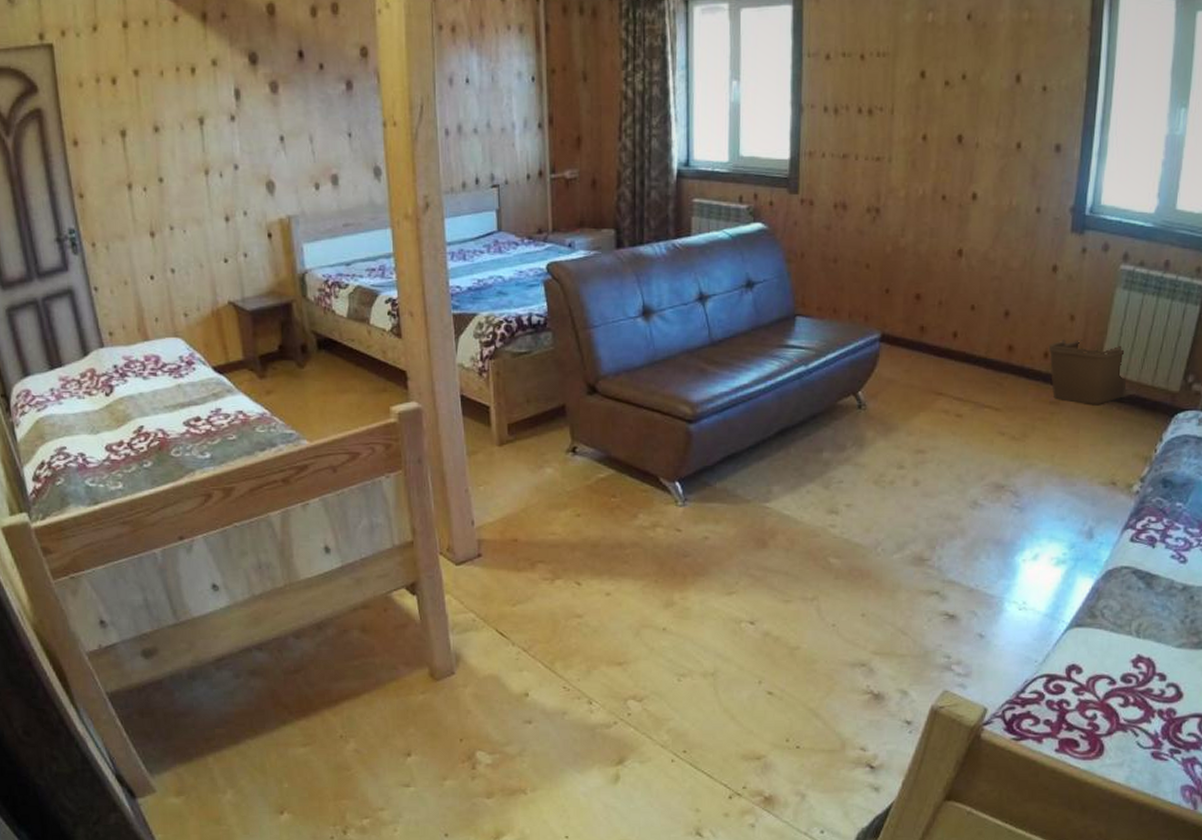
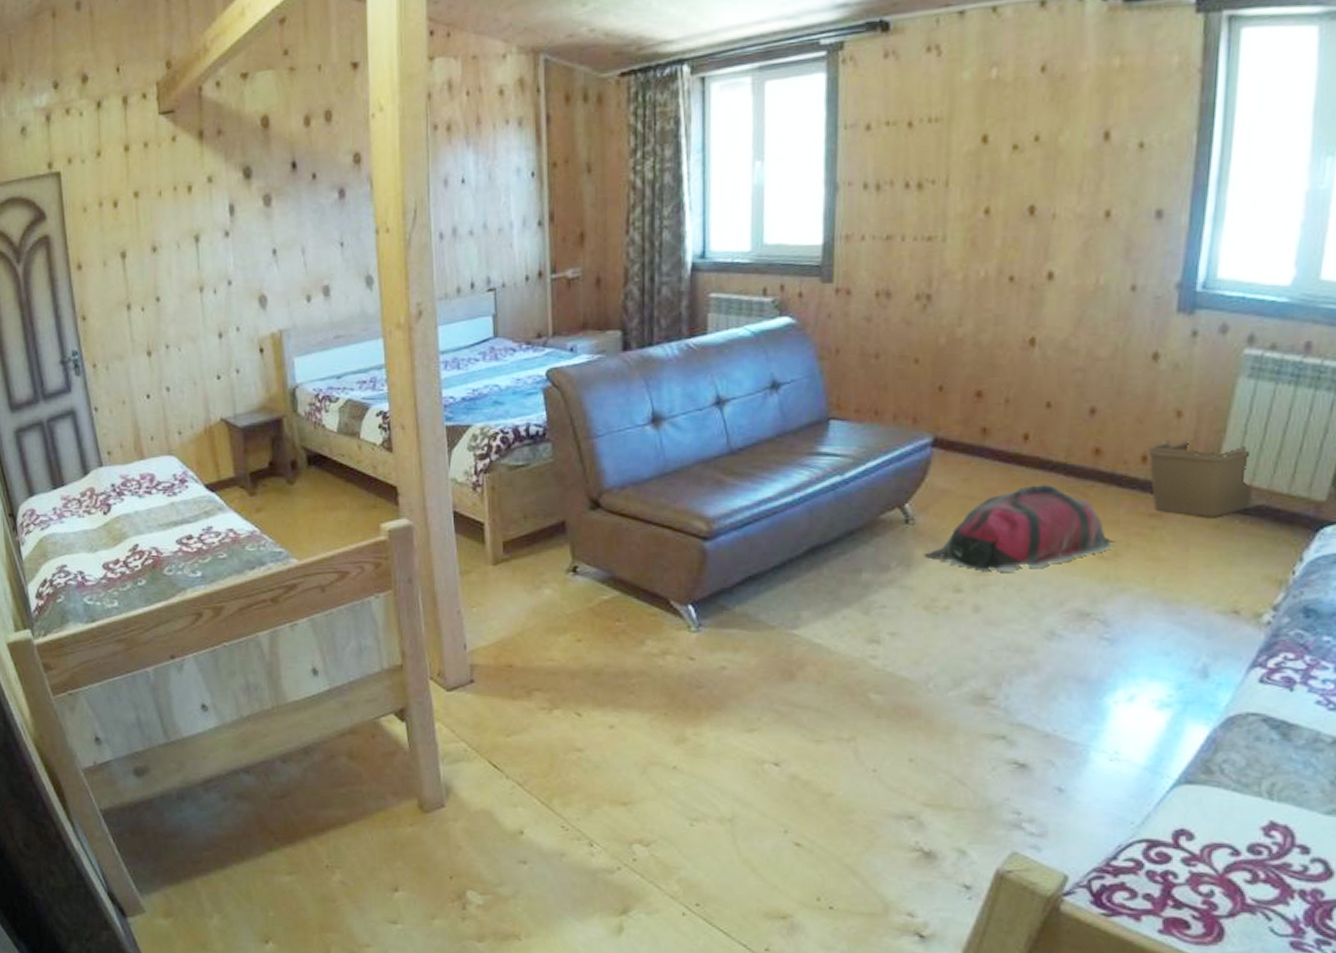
duffel bag: none [874,375,1024,451] -> present [924,483,1115,572]

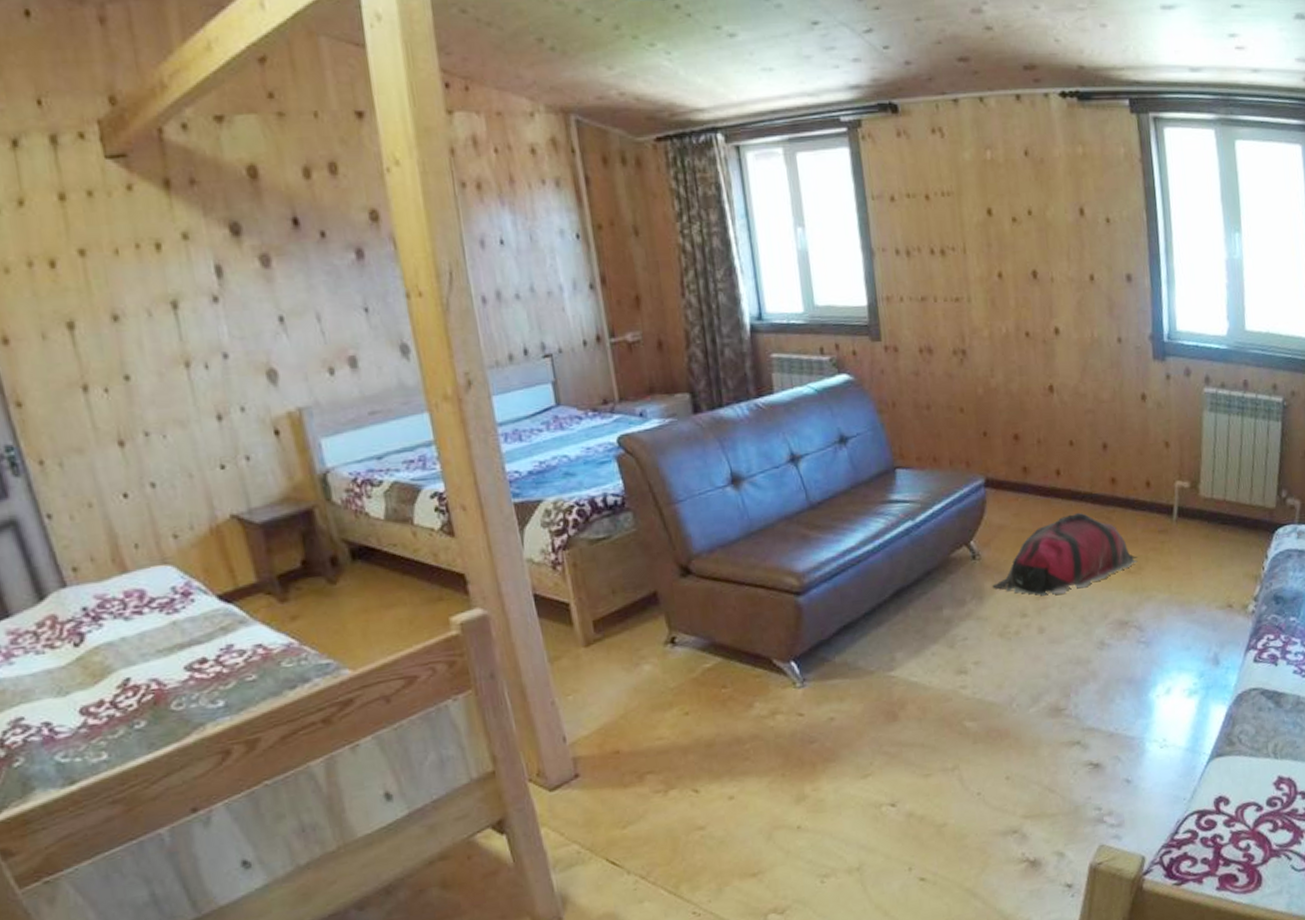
bicycle basket: present [1149,440,1270,518] -> none [1150,465,1239,530]

